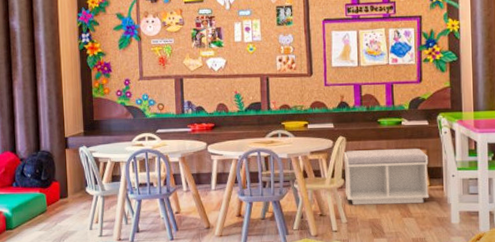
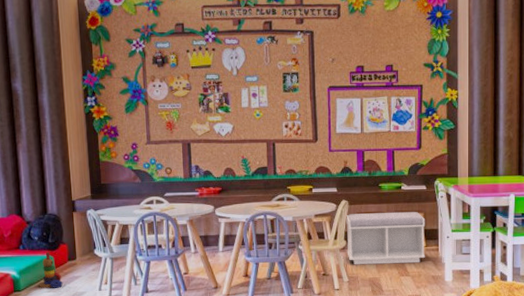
stacking toy: none [30,189,54,227] -> present [39,252,63,289]

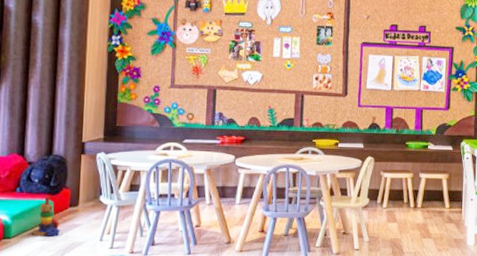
bench: present [346,212,426,265] -> none [369,171,450,225]

